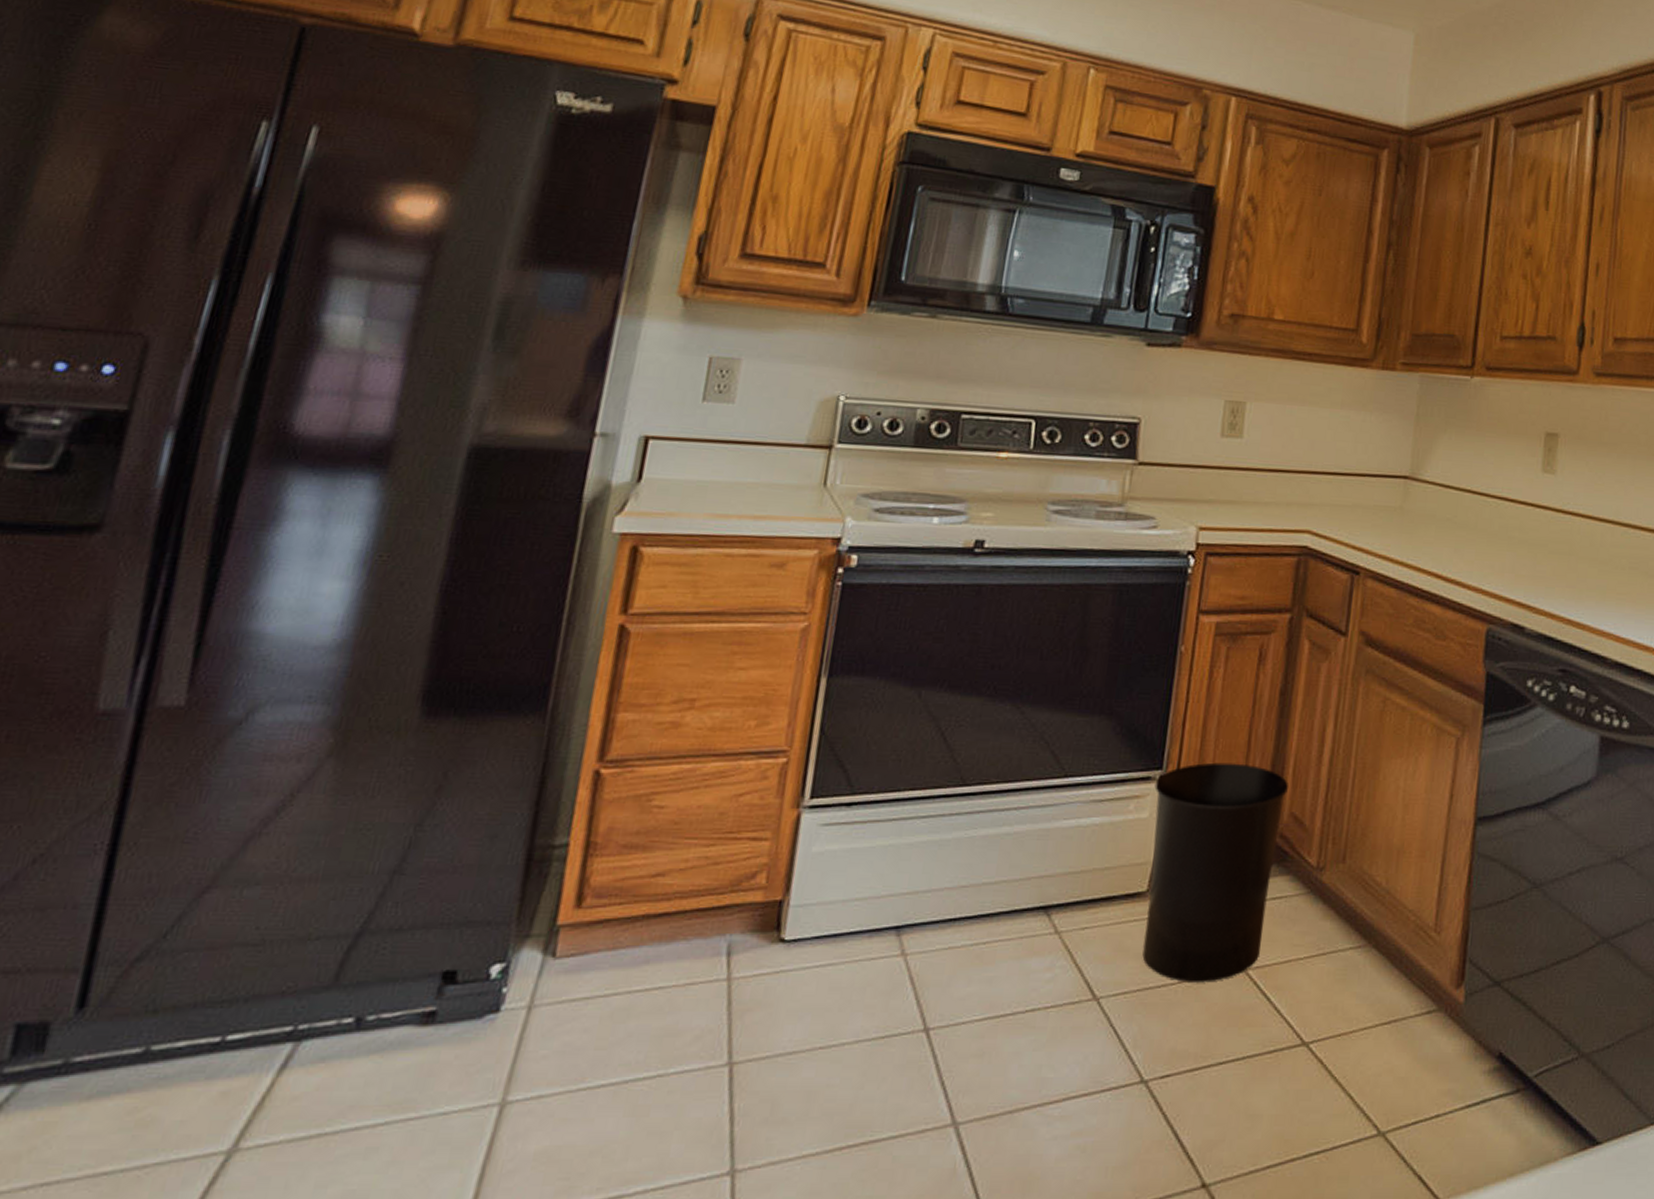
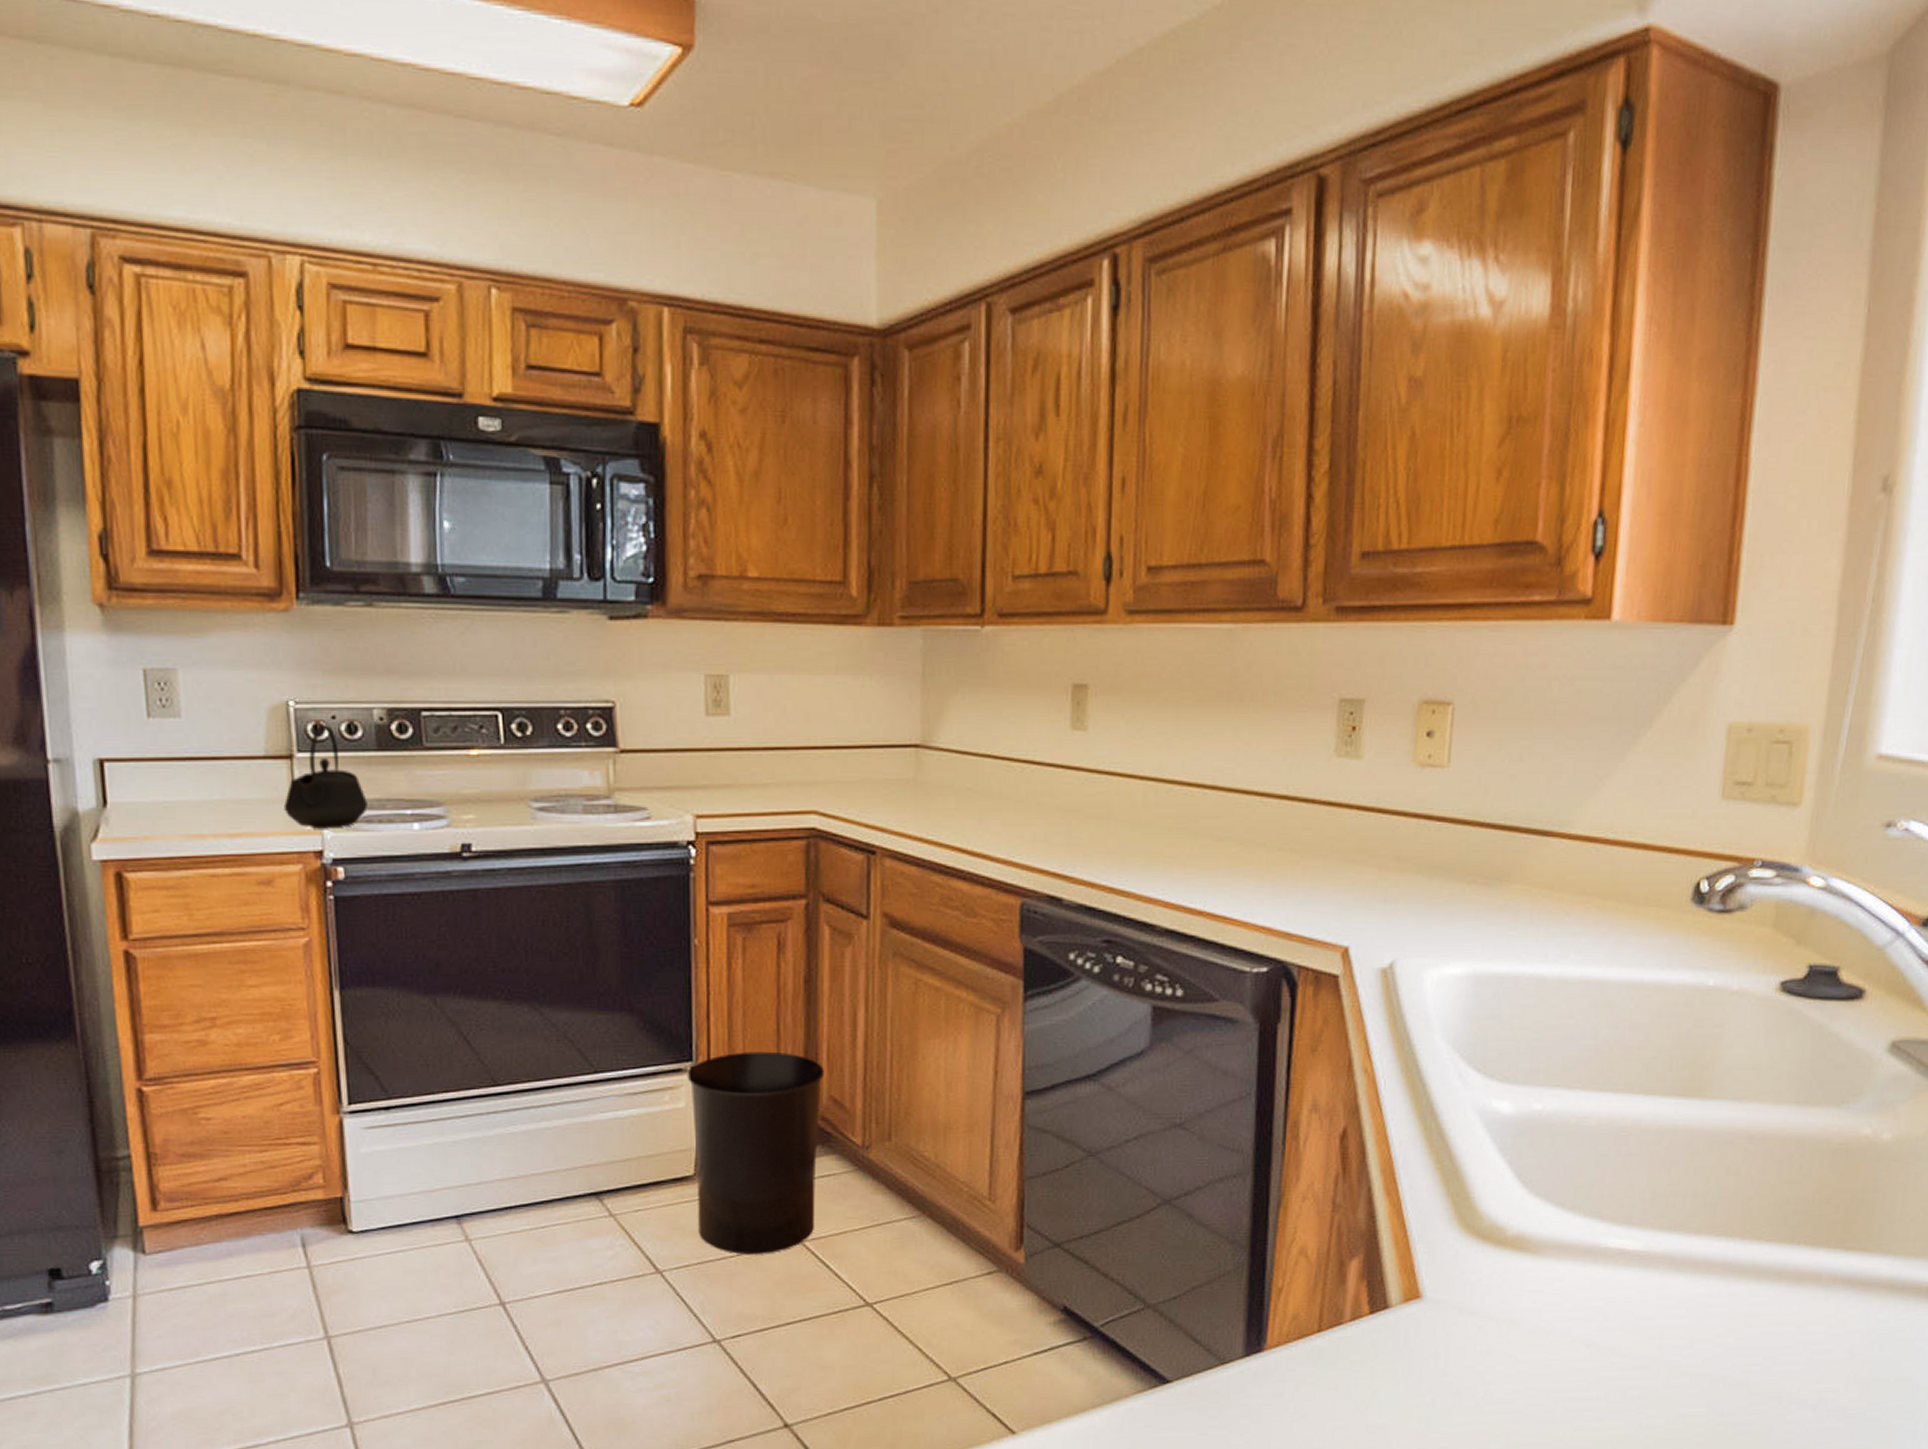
kettle: none [812,419,894,517] -> present [283,724,368,827]

